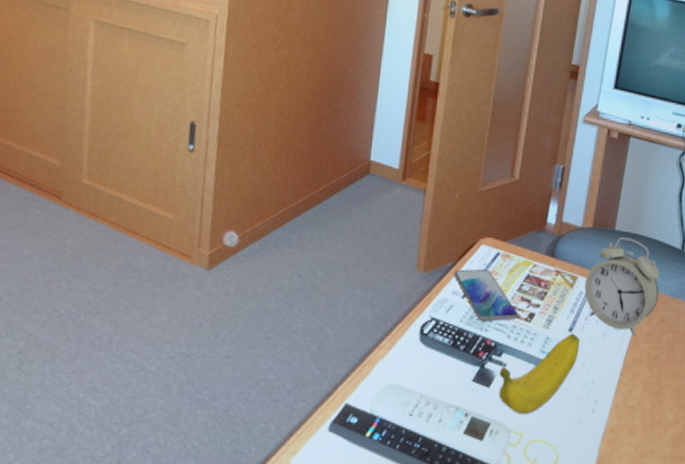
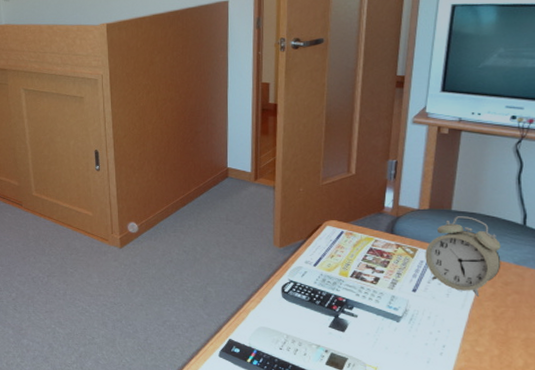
smartphone: present [454,269,518,322] -> none [305,244,364,284]
banana: present [498,333,580,415] -> none [352,293,424,354]

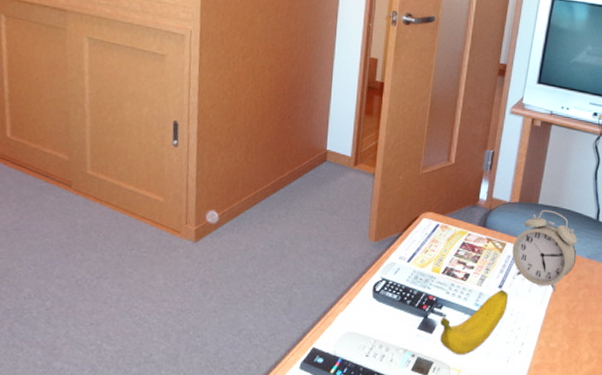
banana: none [352,293,424,354] -> present [440,289,508,355]

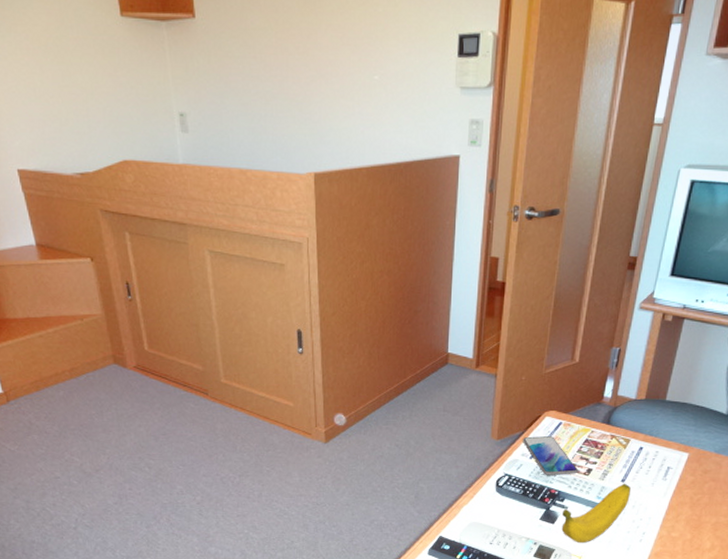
smartphone: none [401,238,455,281] -> present [523,436,578,476]
alarm clock: present [512,210,577,291] -> none [636,406,706,485]

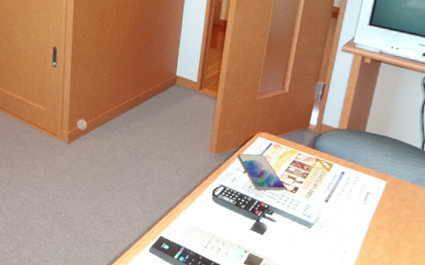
banana: present [561,483,631,543] -> none [270,203,334,256]

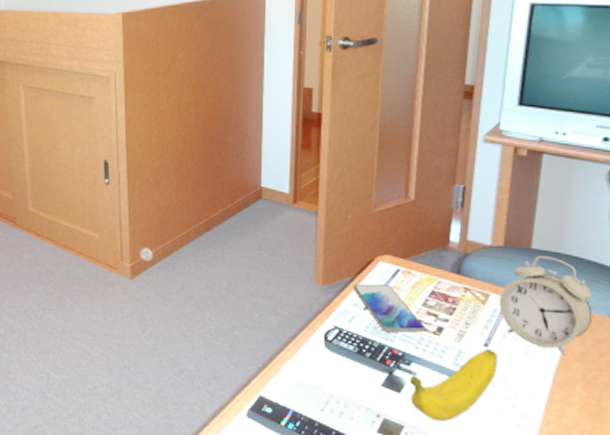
banana: none [270,203,334,256] -> present [410,348,498,422]
alarm clock: none [338,137,402,210] -> present [499,256,593,356]

